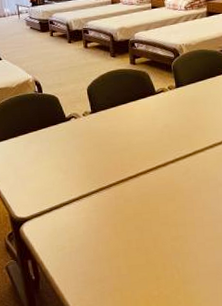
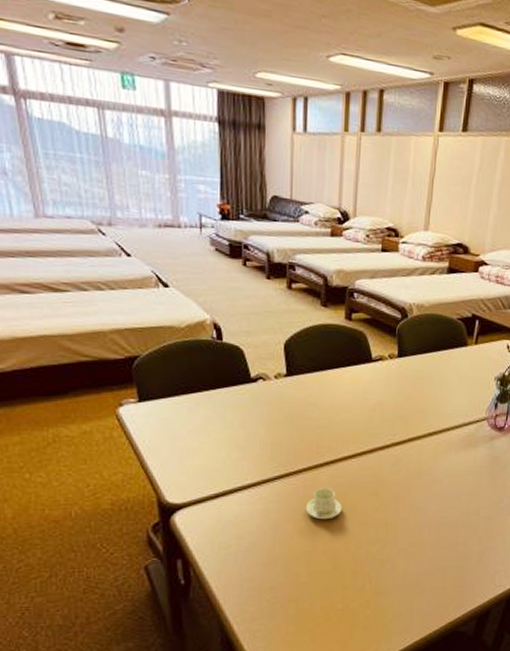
cup and saucer: none [118,197,147,223] -> present [305,488,342,520]

